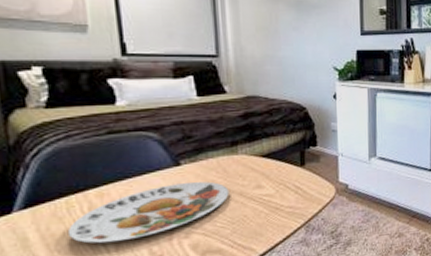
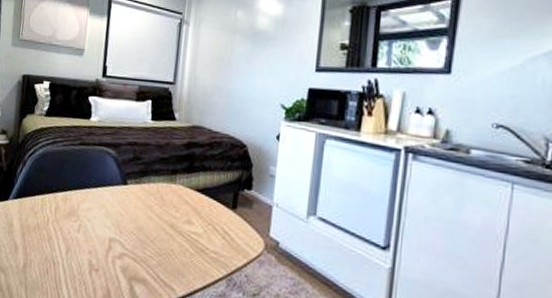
plate: present [67,181,229,244] -> none [37,201,162,248]

